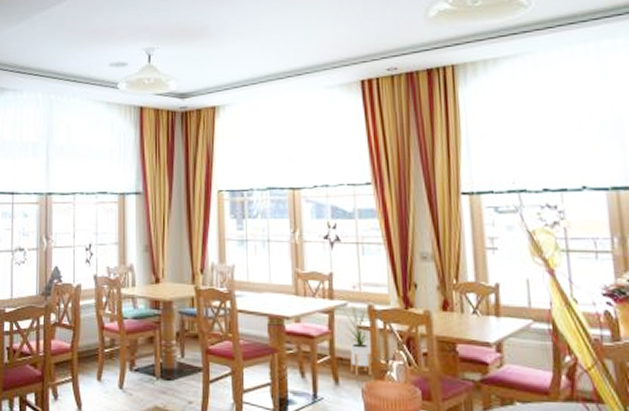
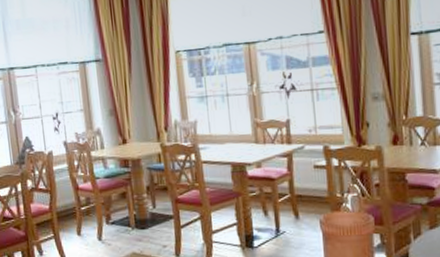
house plant: present [342,302,372,376] -> none [299,145,329,209]

